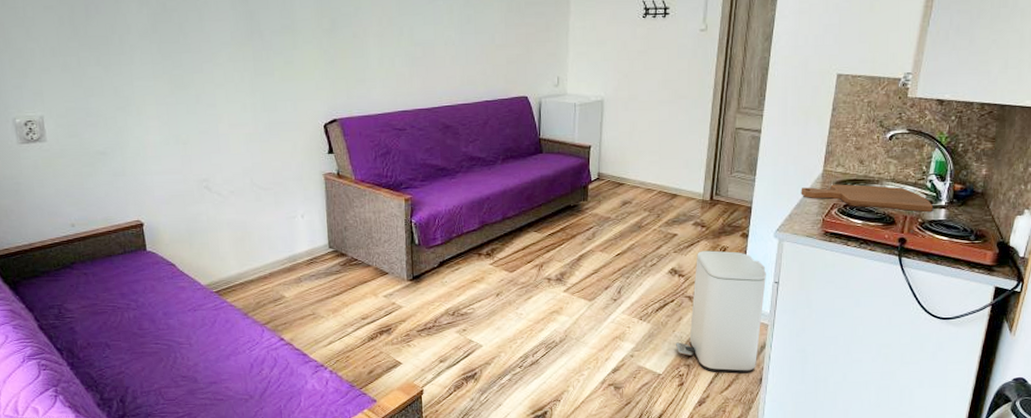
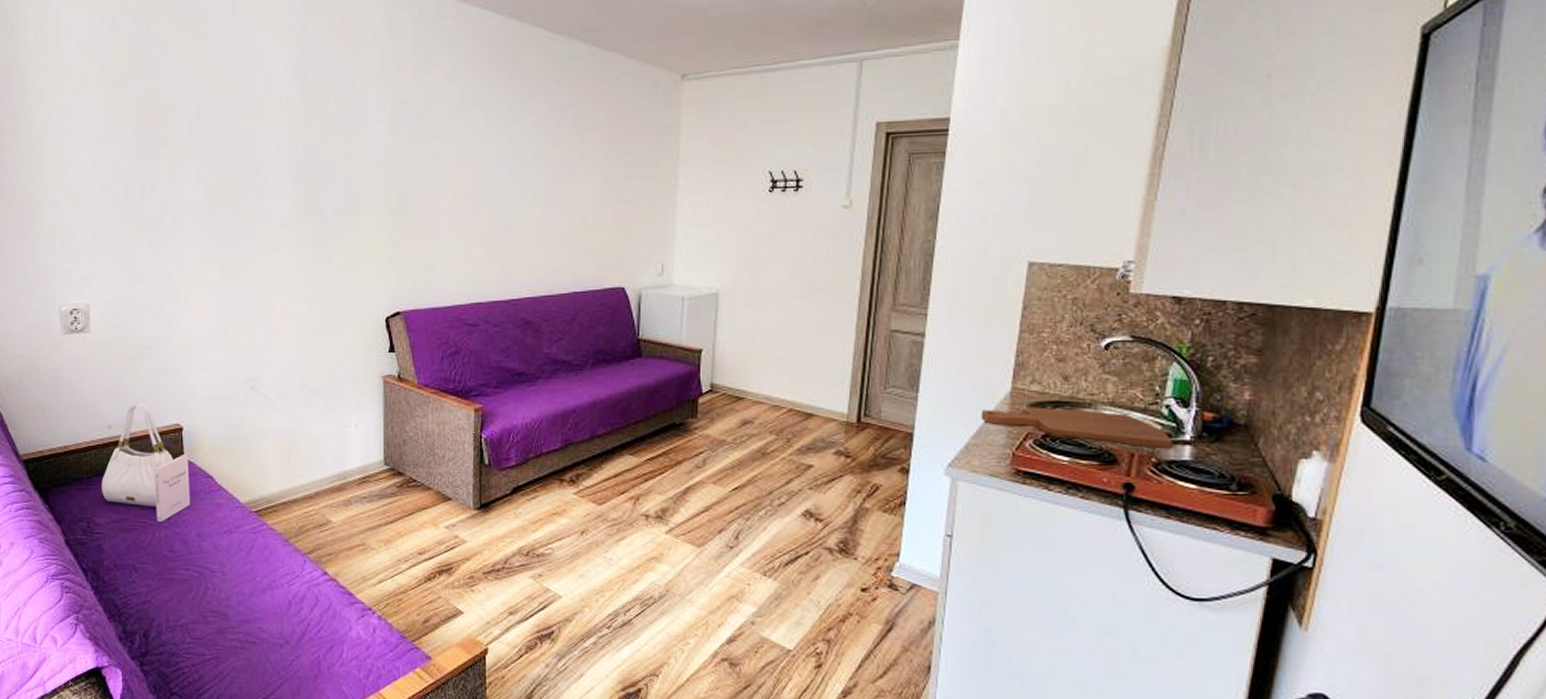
handbag: none [69,203,137,293] -> present [102,403,174,508]
book: none [118,247,156,305] -> present [153,455,191,522]
pedal bin: present [675,250,767,374] -> none [810,489,936,658]

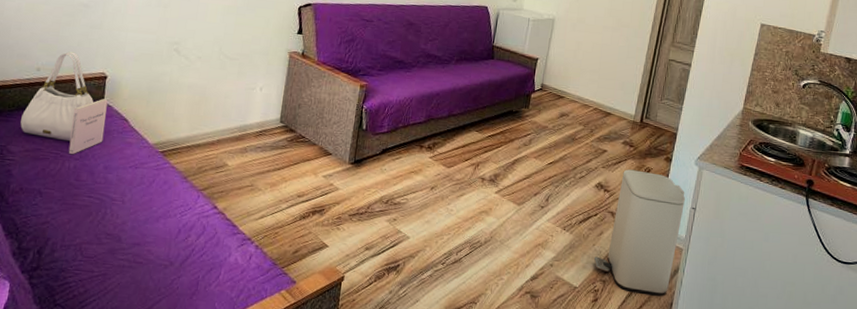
pedal bin: none [810,489,936,658] -> present [593,169,686,297]
cutting board: present [981,407,1174,450] -> none [722,121,839,159]

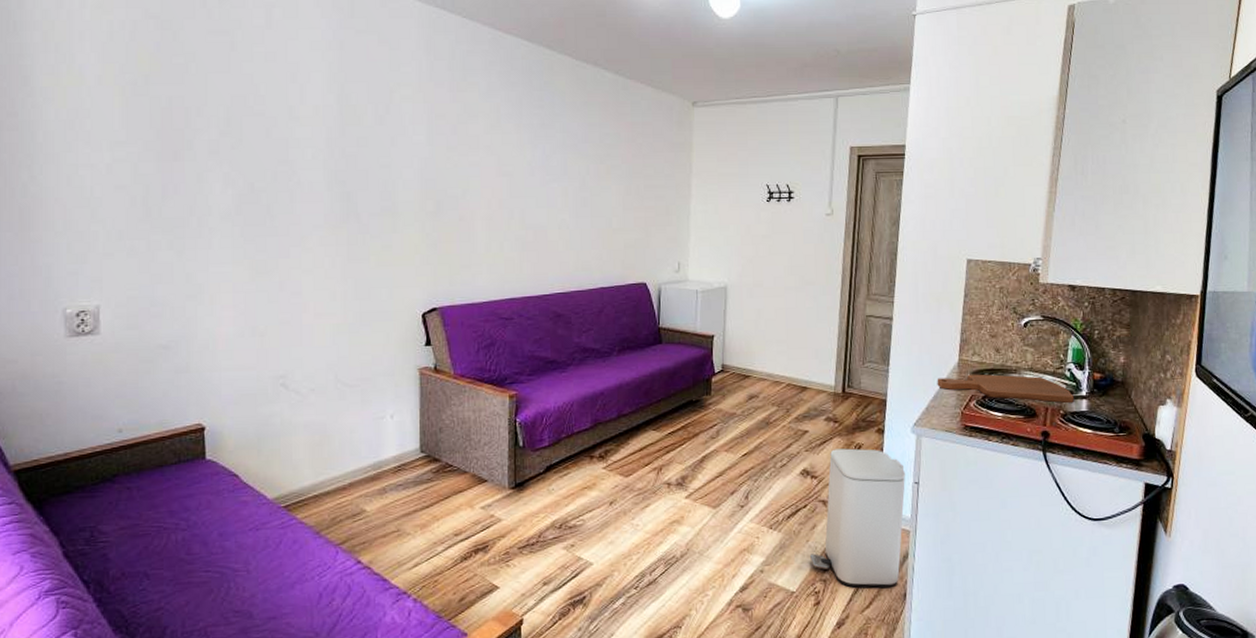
handbag: present [20,51,94,142] -> none [109,404,194,511]
book: present [68,99,108,154] -> none [170,454,212,525]
cutting board: none [722,121,839,159] -> present [937,374,1075,404]

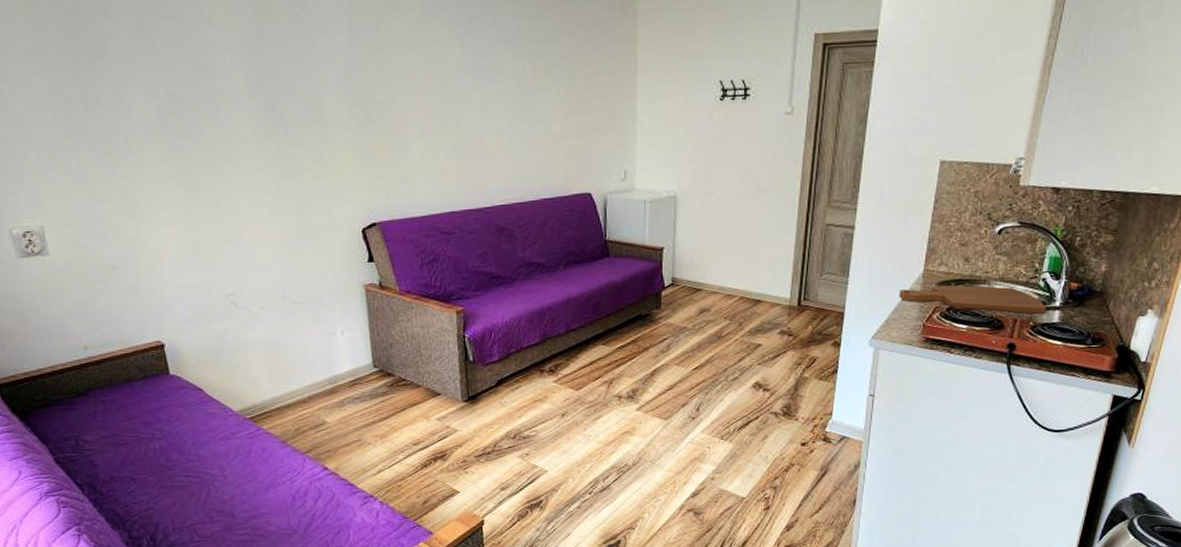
pedal bin: present [809,448,906,589] -> none [760,361,862,495]

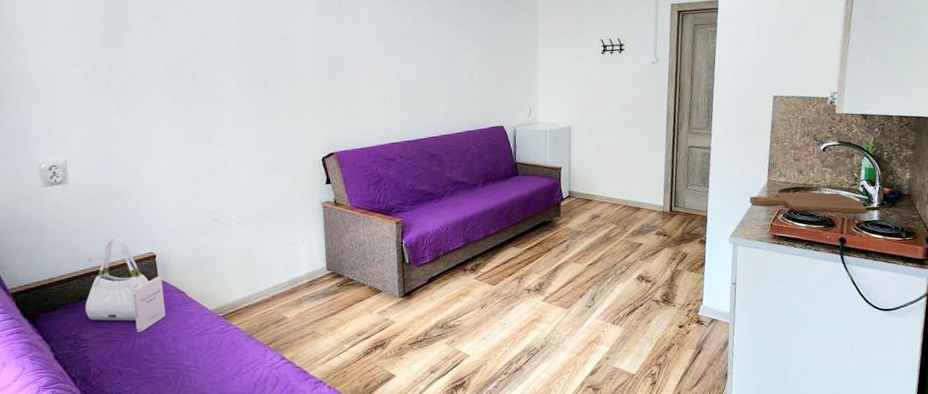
handbag: none [84,322,159,422] -> present [85,238,149,322]
book: none [139,370,183,434] -> present [132,276,166,332]

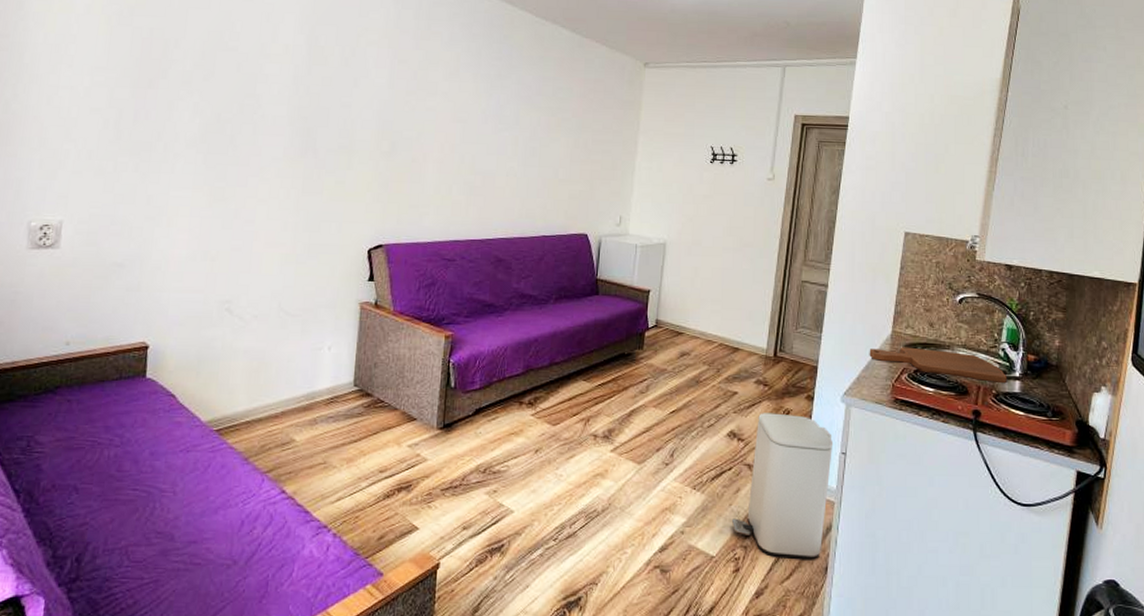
handbag: present [85,238,149,322] -> none [49,320,135,426]
book: present [132,276,166,332] -> none [107,373,151,440]
pedal bin: none [646,257,725,371] -> present [731,413,834,560]

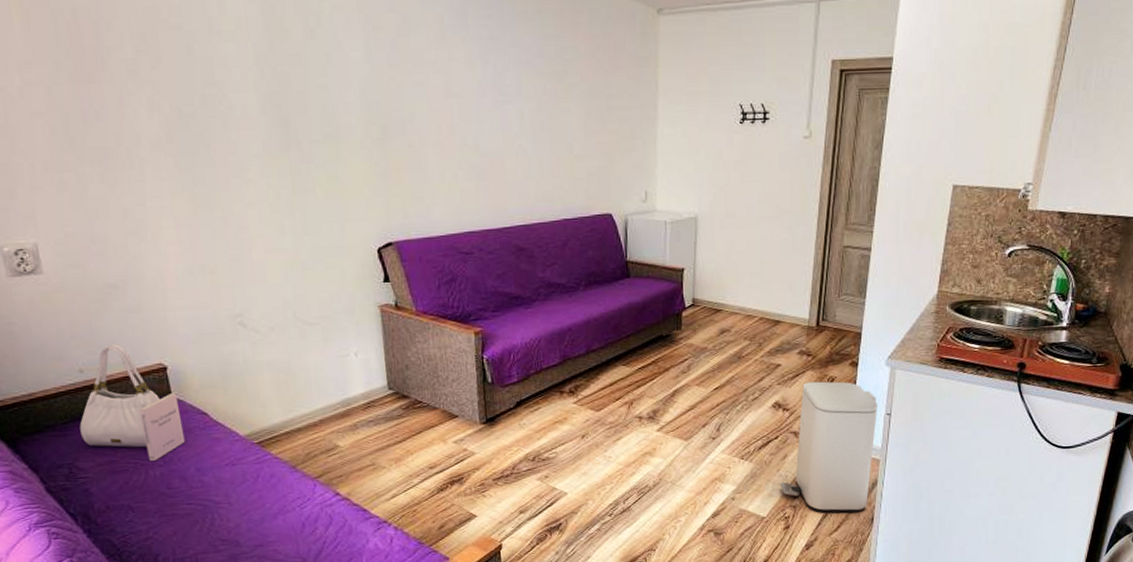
handbag: none [49,320,135,426] -> present [79,344,161,448]
book: none [107,373,151,440] -> present [138,393,186,461]
cutting board: present [869,347,1008,384] -> none [914,305,1055,335]

